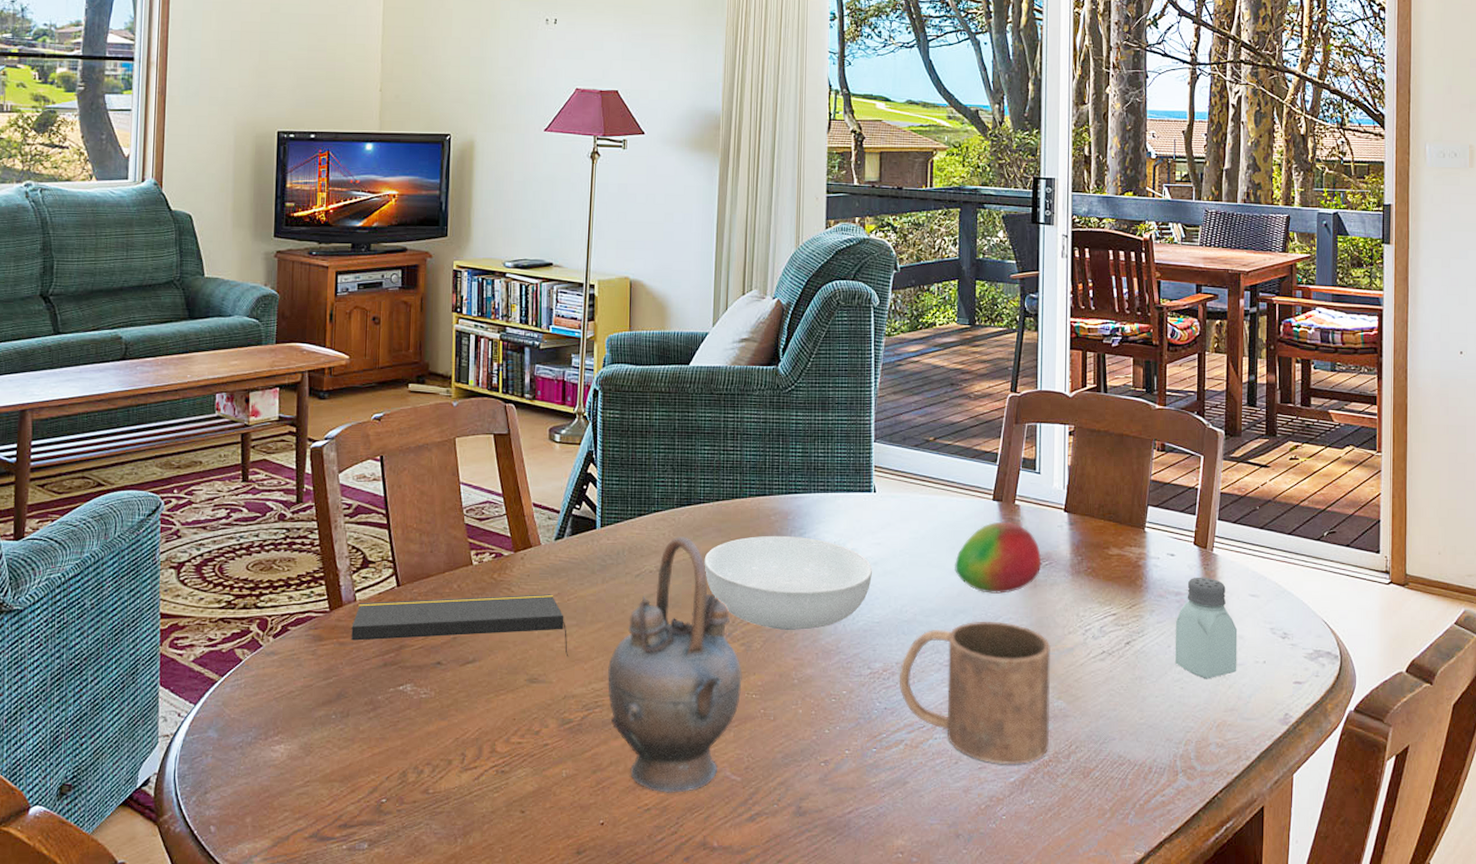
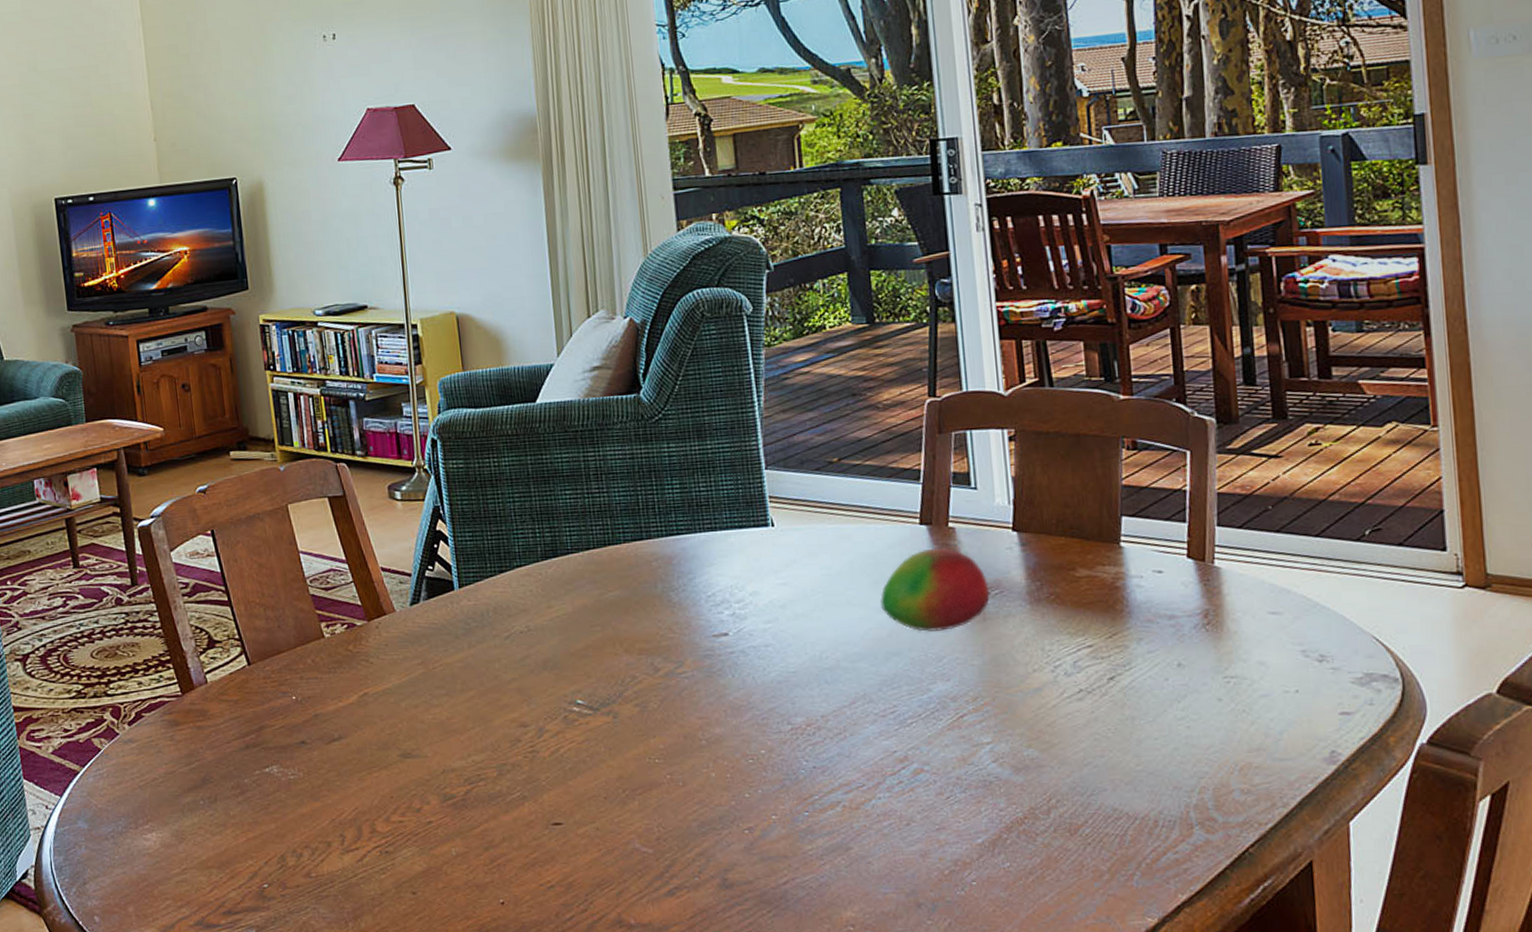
notepad: present [351,594,569,657] -> none [206,663,442,729]
teapot: present [608,536,742,793] -> none [487,591,642,869]
serving bowl: present [704,535,872,631] -> none [580,582,781,688]
mug: present [899,621,1050,765] -> none [826,663,1022,825]
saltshaker: present [1175,577,1238,679] -> none [1171,595,1261,716]

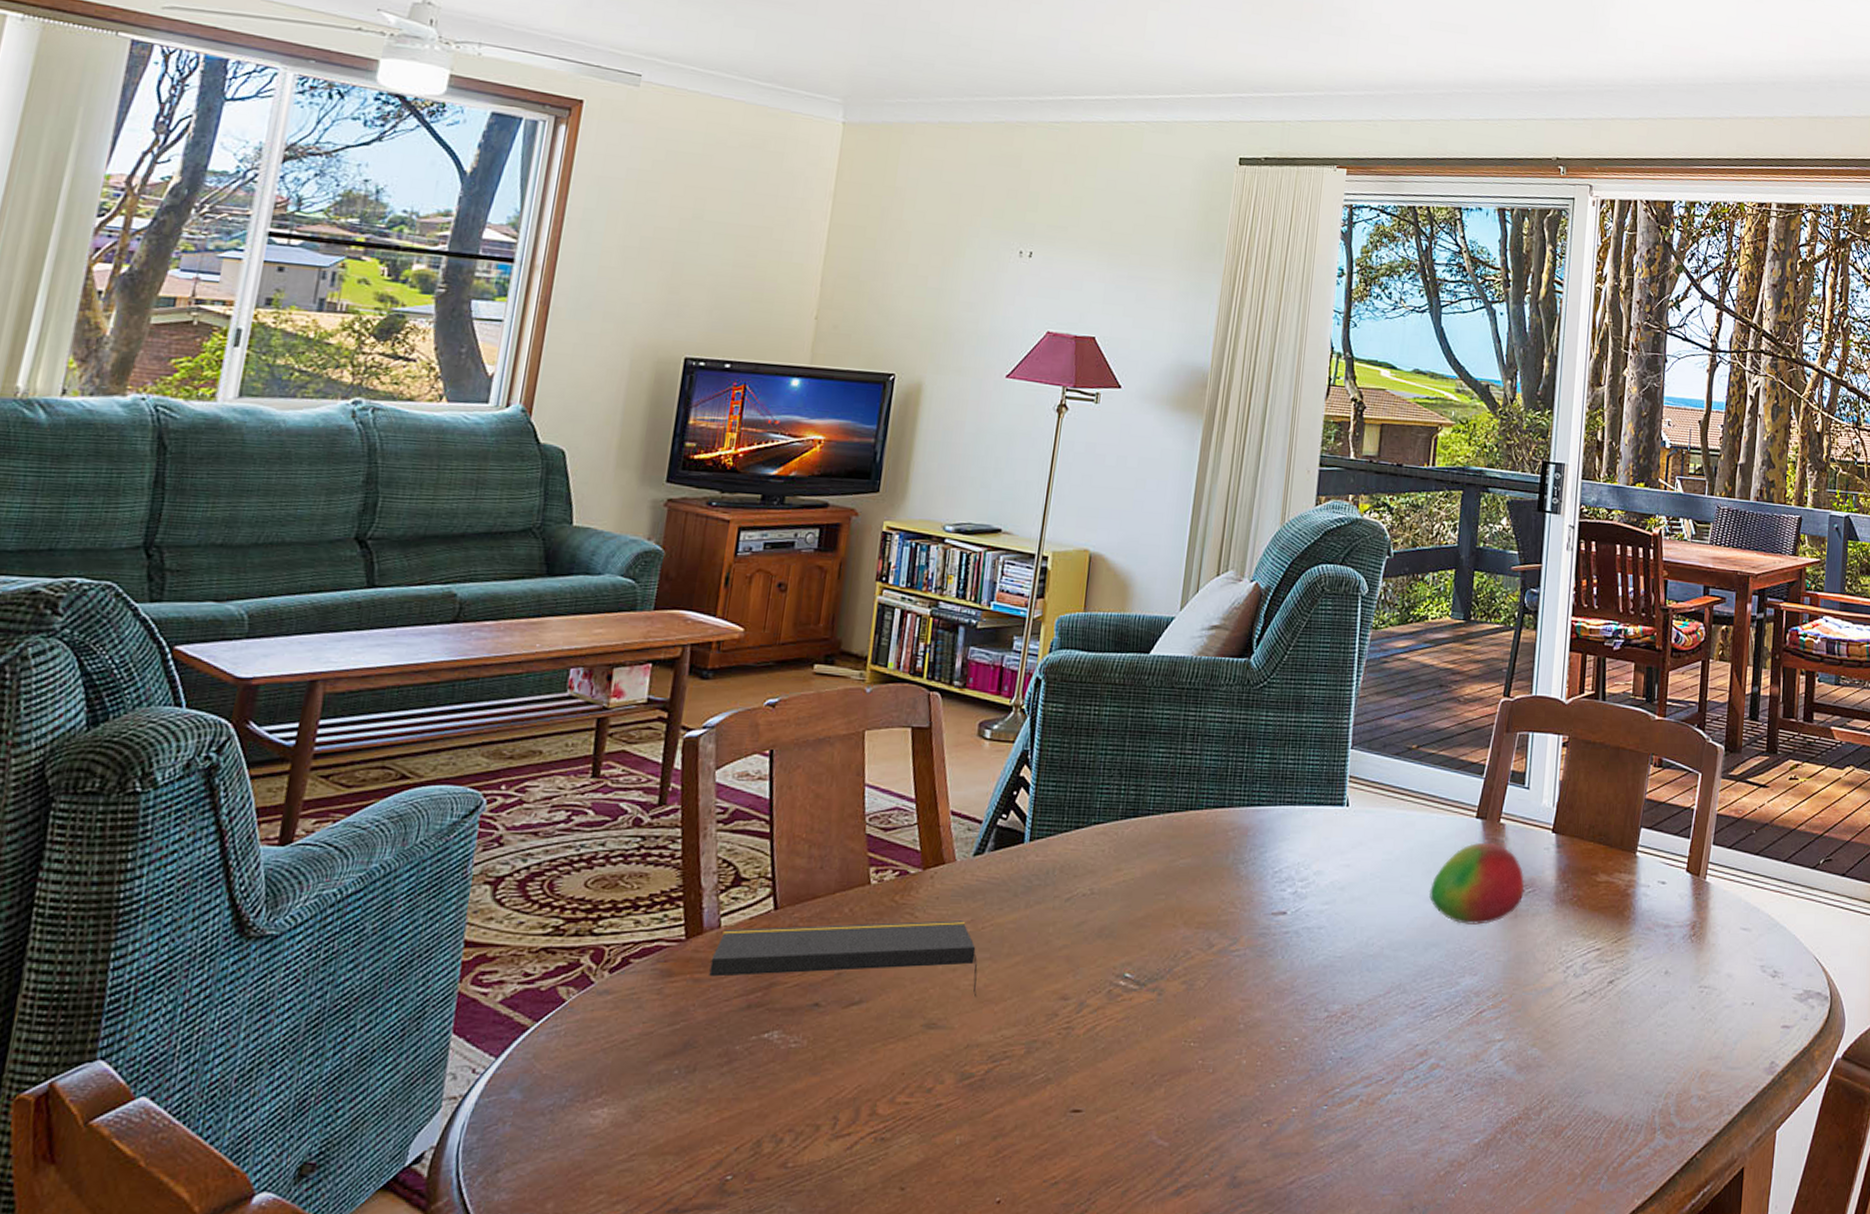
notepad: none [206,663,442,729] -> present [709,920,978,997]

